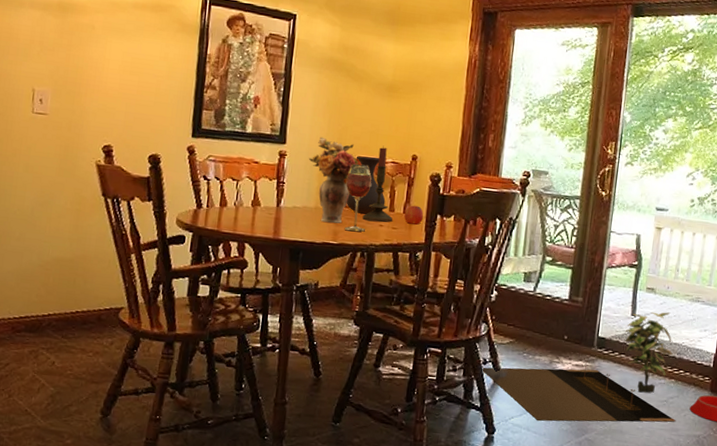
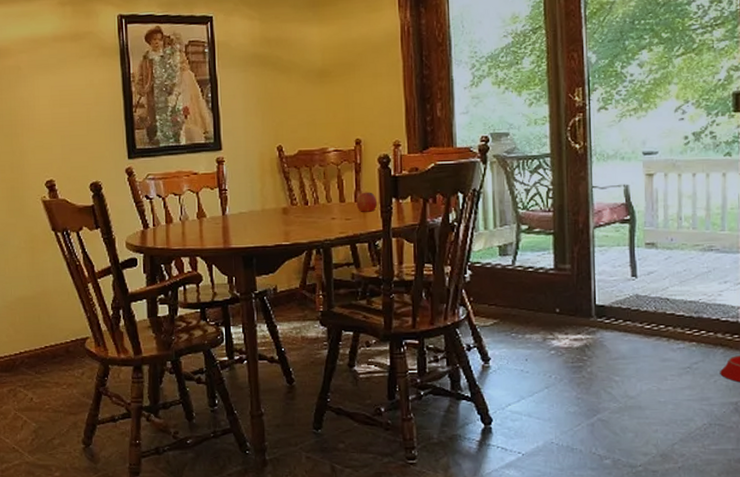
flower arrangement: present [308,137,359,223] -> none [247,136,300,223]
wineglass: present [344,163,372,232] -> none [289,157,317,229]
vase: present [346,156,386,214] -> none [293,148,334,209]
candle: present [362,145,393,223] -> none [312,135,344,216]
door mat: present [481,360,676,422] -> none [466,333,706,405]
potted plant: present [625,311,673,394] -> none [627,267,689,361]

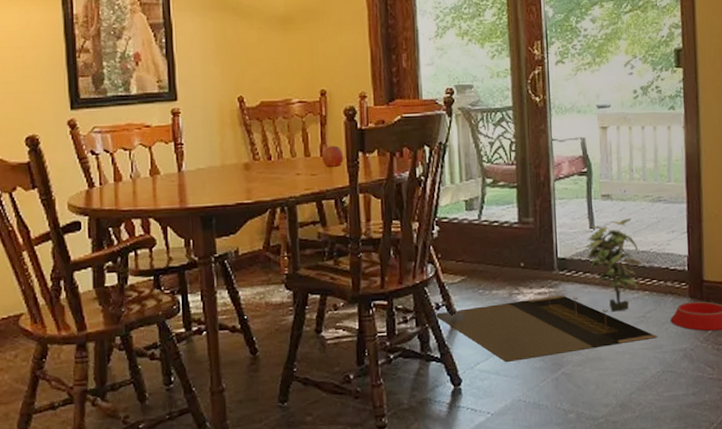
door mat: none [466,333,706,405] -> present [435,286,658,362]
potted plant: none [627,267,689,361] -> present [586,218,642,312]

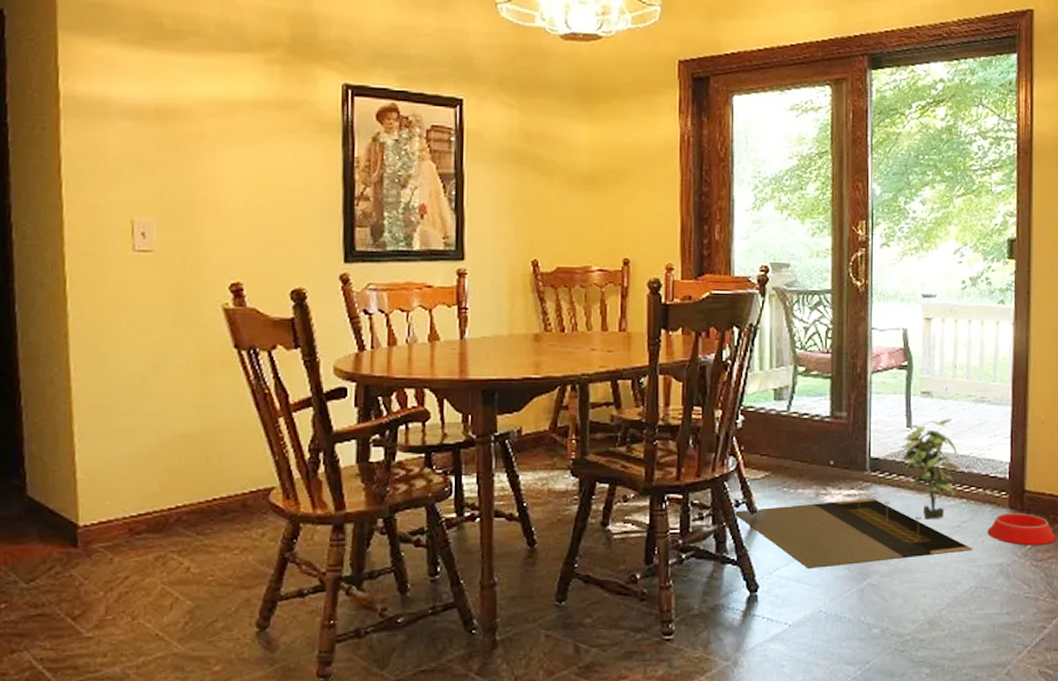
fruit: present [322,145,344,168] -> none [620,320,645,345]

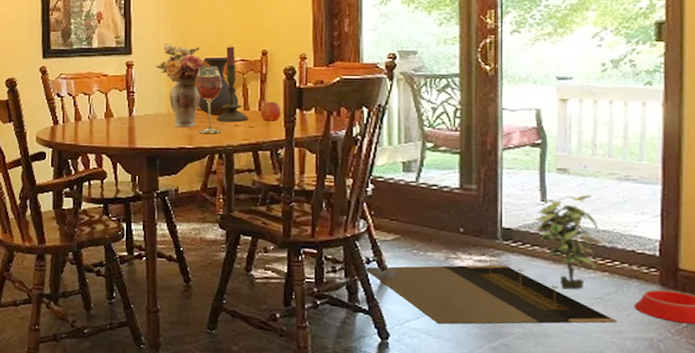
flower arrangement: none [494,247,558,352] -> present [155,43,206,127]
wineglass: none [544,276,577,361] -> present [196,65,223,134]
vase: none [547,265,596,337] -> present [198,57,239,115]
candle: none [569,250,606,346] -> present [216,44,248,122]
fruit: none [620,320,645,345] -> present [260,101,282,122]

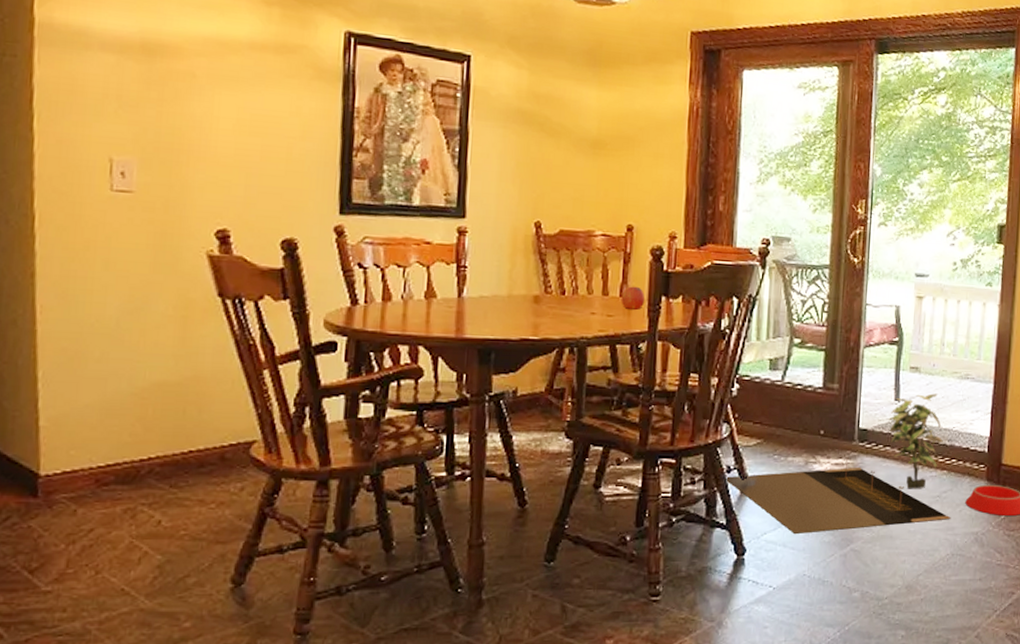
flower arrangement: present [155,43,206,127] -> none [496,207,561,314]
wineglass: present [196,65,223,134] -> none [546,238,579,323]
vase: present [198,57,239,115] -> none [547,229,597,300]
candle: present [216,44,248,122] -> none [569,215,607,310]

